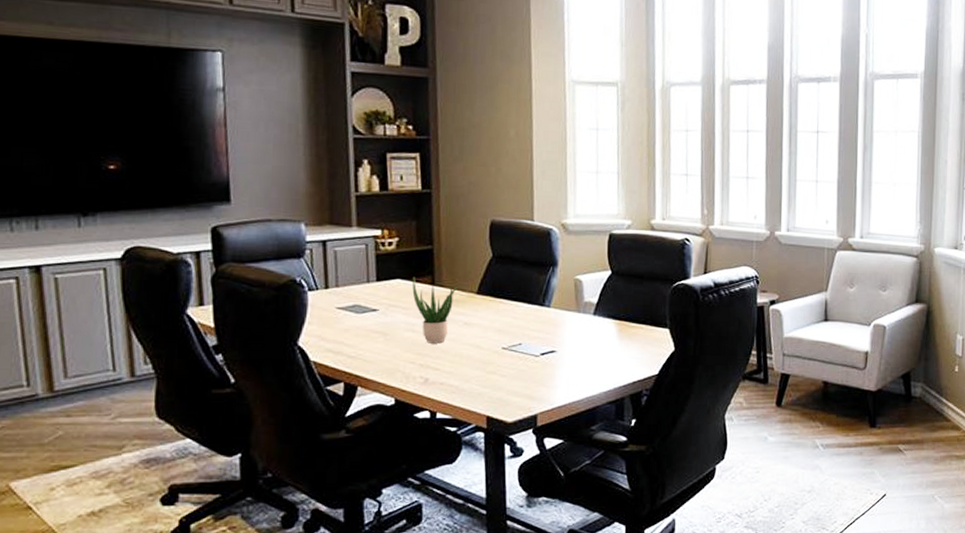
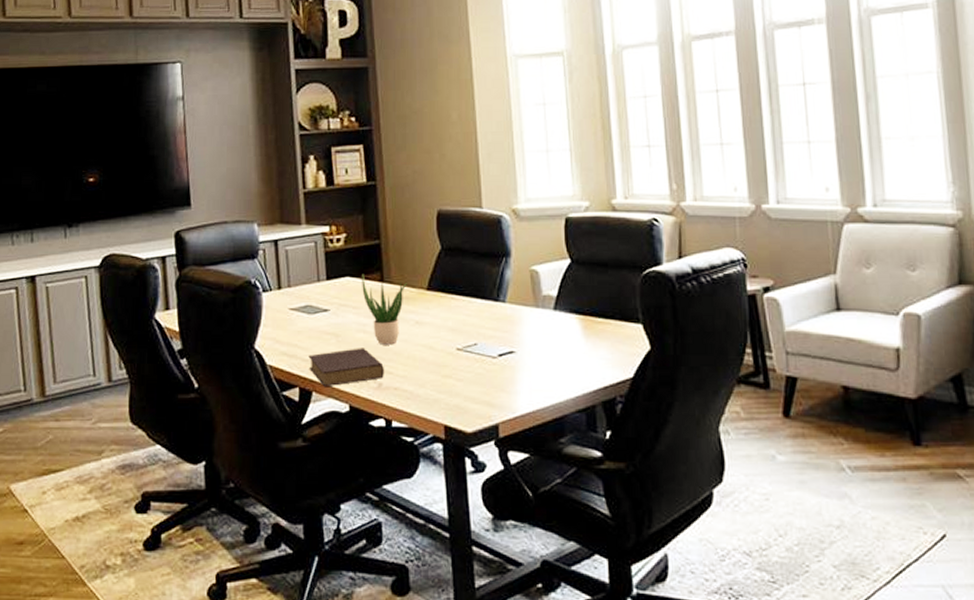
book: none [355,346,431,382] -> present [308,348,384,387]

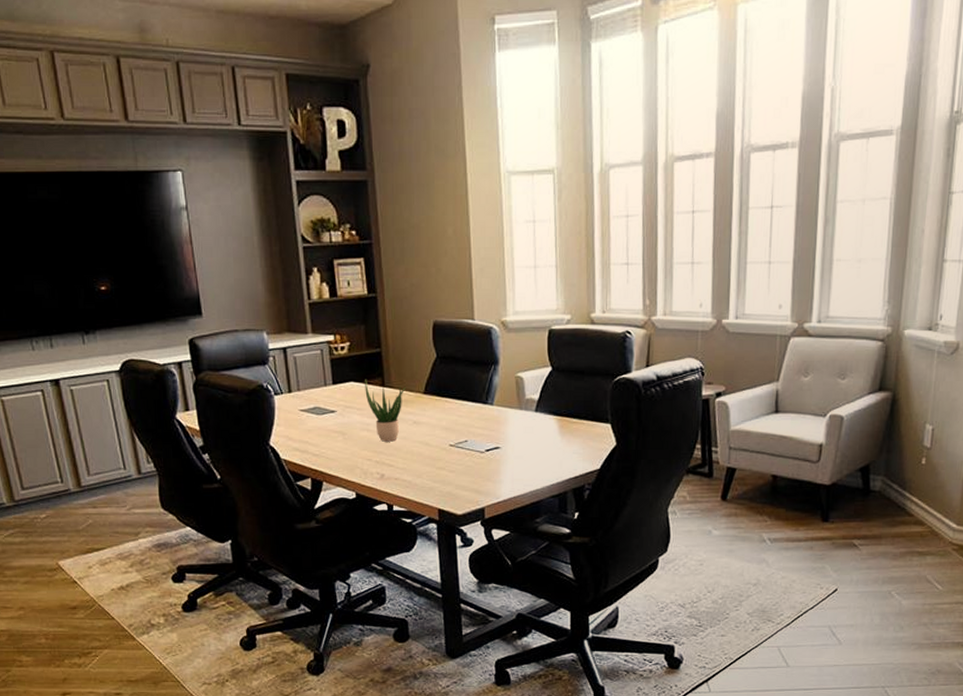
book: present [308,348,384,387] -> none [318,444,386,478]

